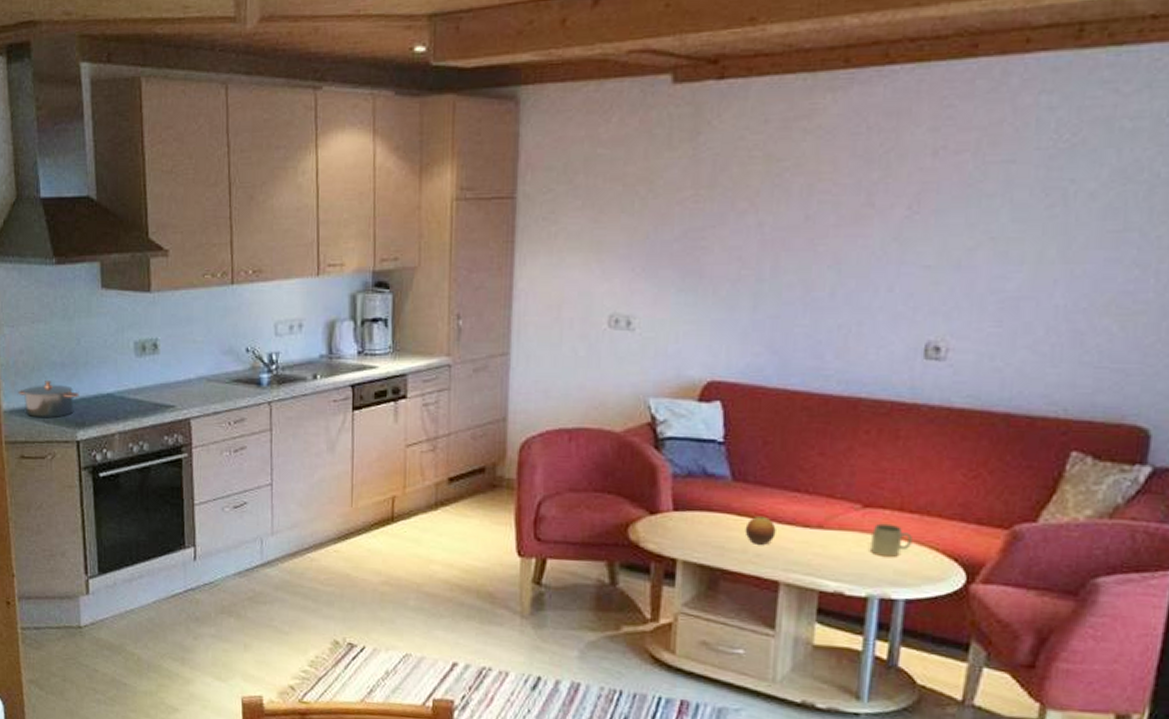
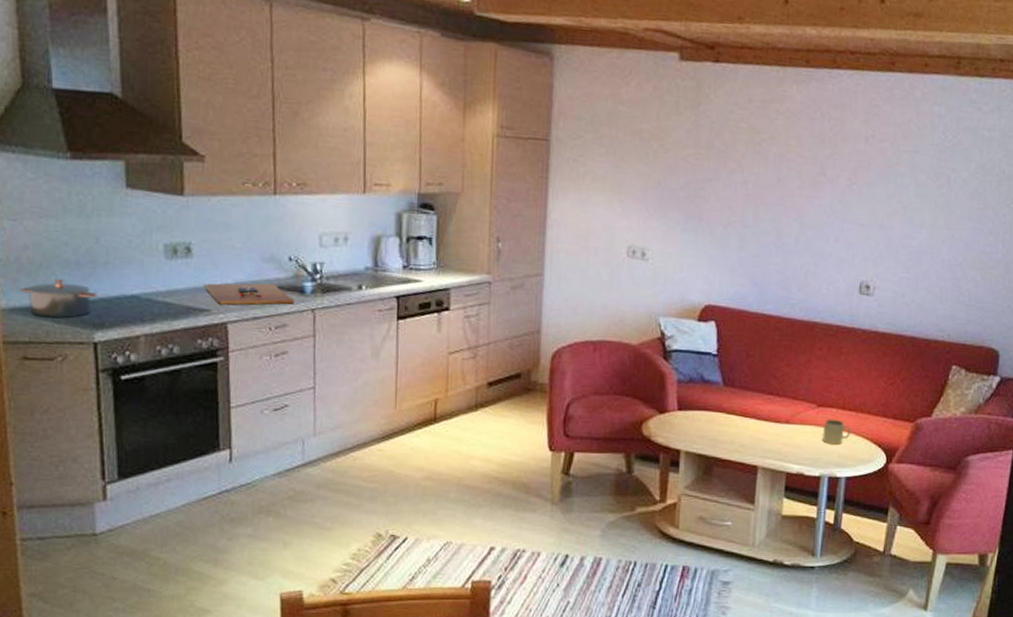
cutting board: none [168,376,252,401] -> present [203,283,295,306]
fruit: present [745,515,776,545] -> none [732,414,756,437]

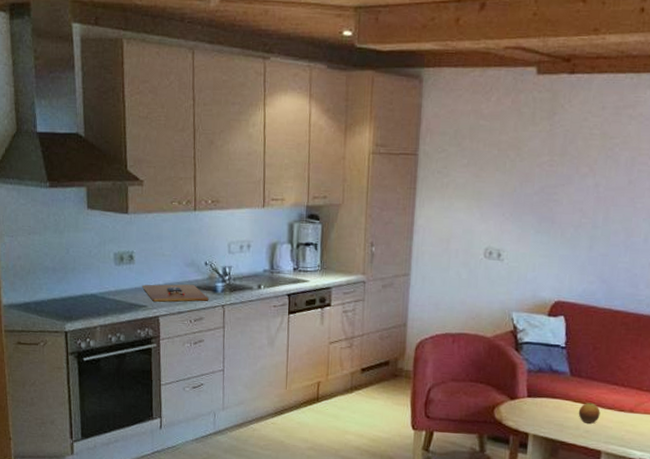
cooking pot: present [21,279,98,319] -> none [16,282,68,313]
fruit: none [732,414,756,437] -> present [578,402,600,424]

